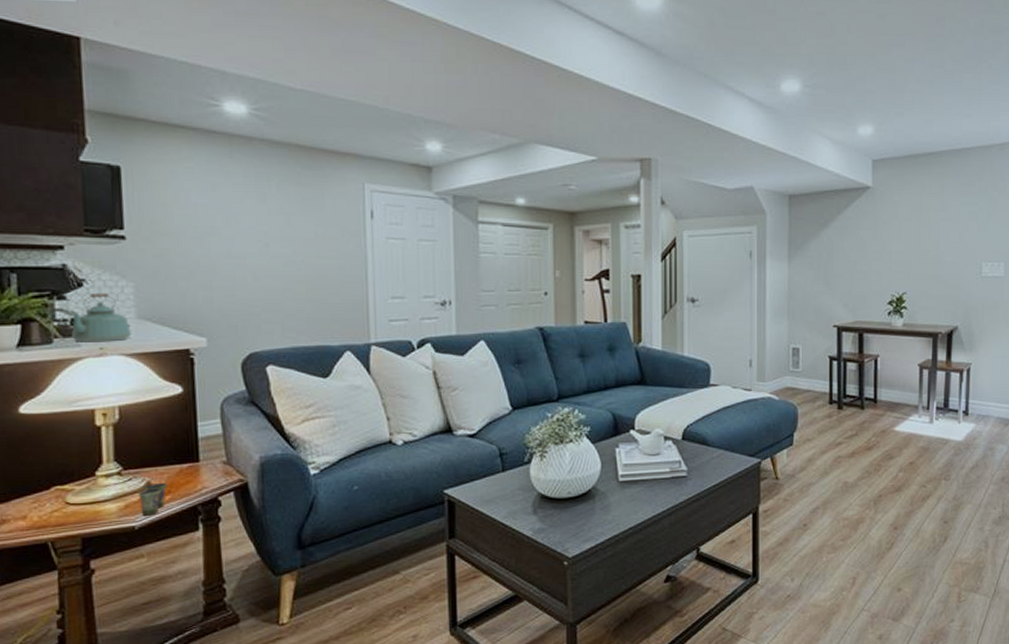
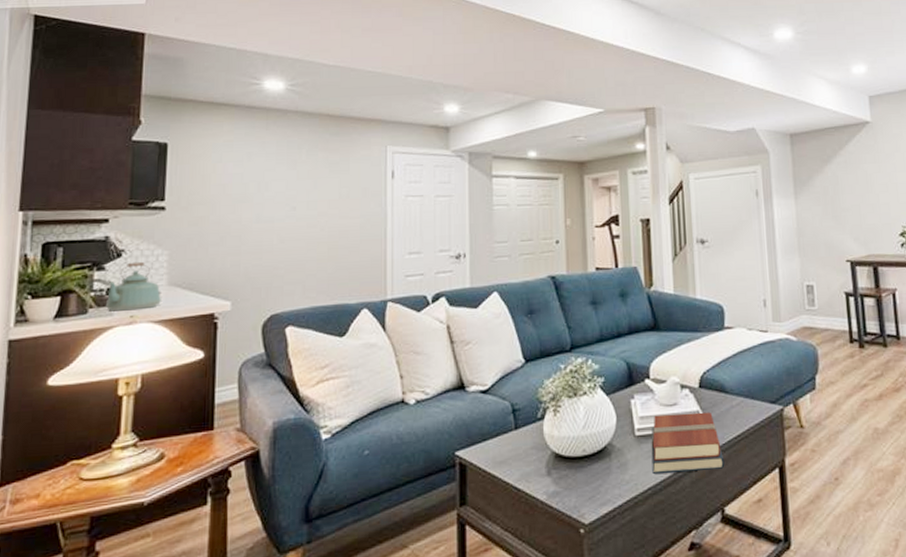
cup: present [138,482,167,516] -> none [151,453,180,490]
books: none [633,462,702,515] -> present [651,412,725,474]

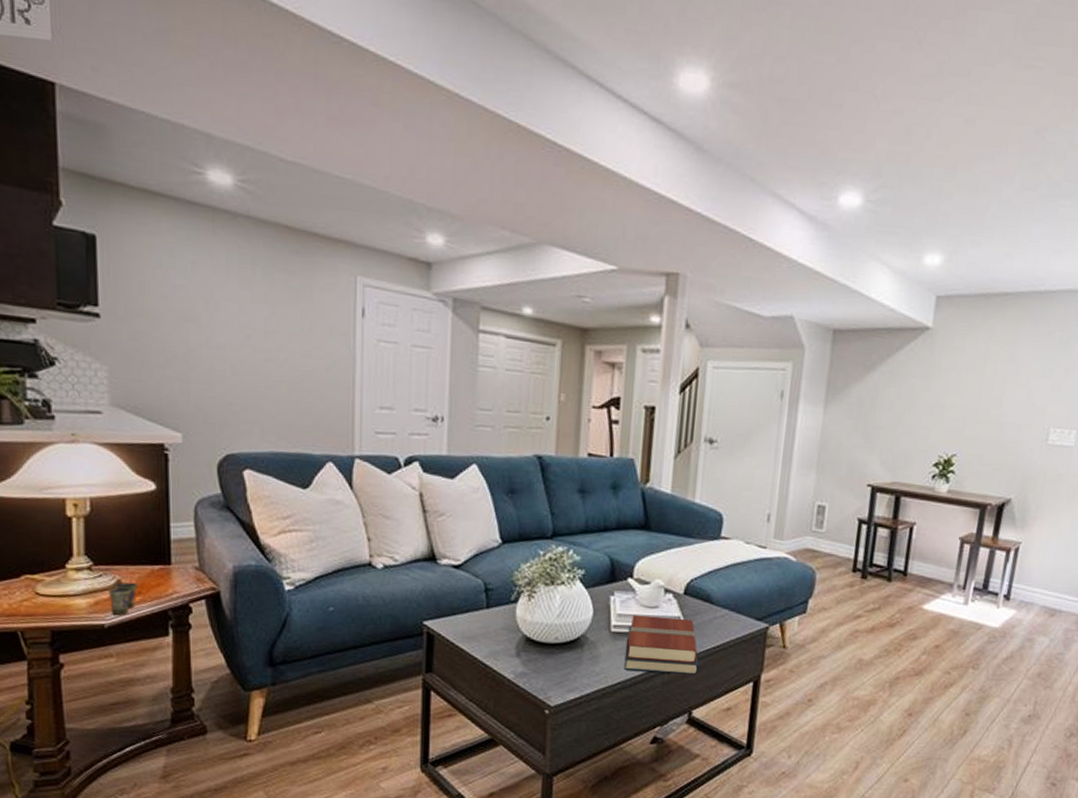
kettle: present [105,261,161,311] -> none [42,374,104,429]
cup: none [151,453,180,490] -> present [108,582,138,615]

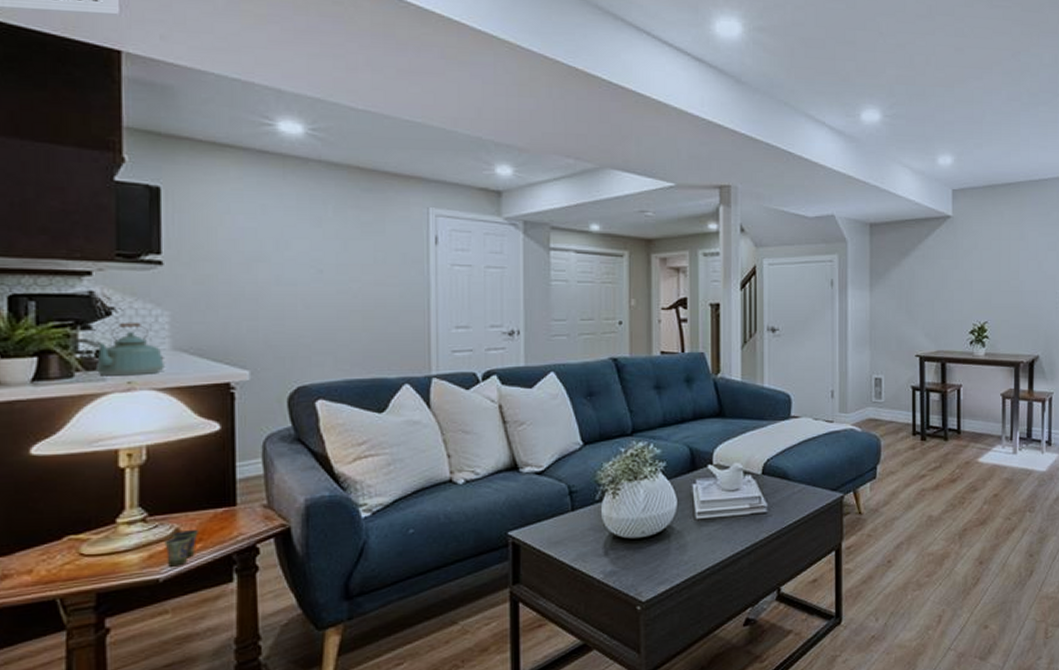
kettle: none [42,374,104,429] -> present [95,322,164,376]
books: present [624,615,699,675] -> none [711,497,783,555]

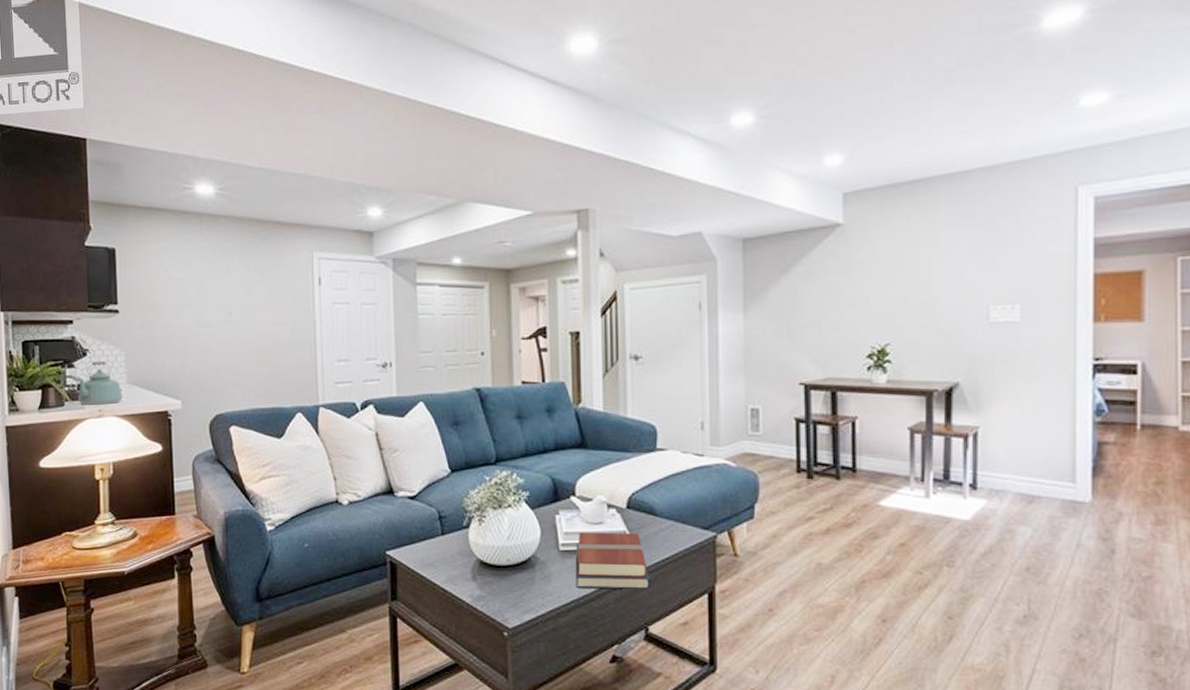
cup: present [165,529,198,567] -> none [127,532,150,562]
books: none [711,497,783,555] -> present [575,532,651,589]

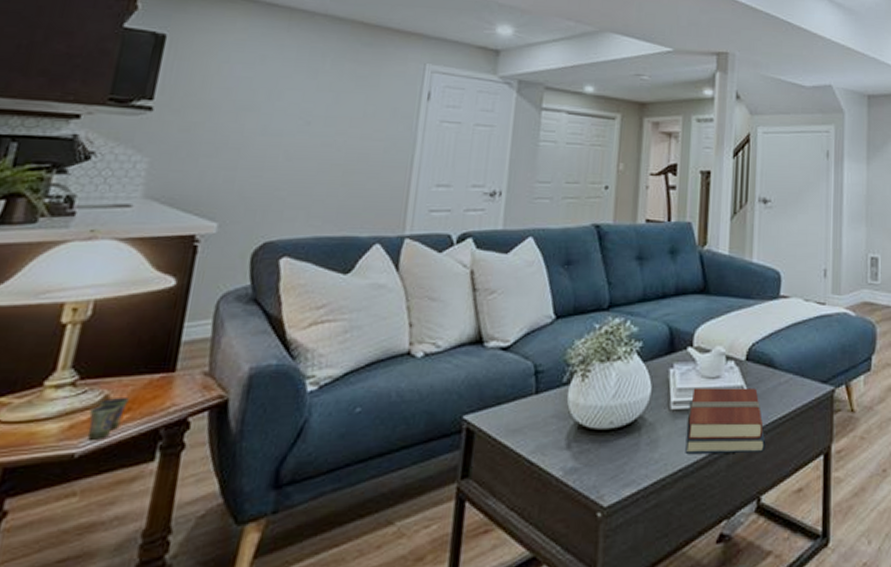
kettle: present [78,360,123,405] -> none [60,167,133,224]
cup: none [127,532,150,562] -> present [86,396,129,440]

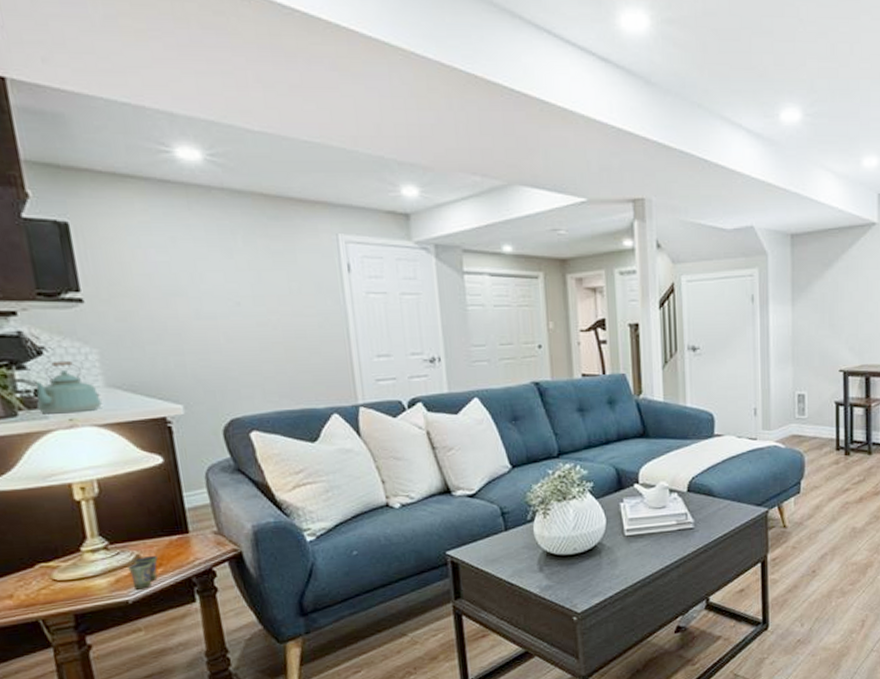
kettle: none [60,167,133,224] -> present [33,360,102,414]
books: present [685,388,766,453] -> none [640,514,711,569]

